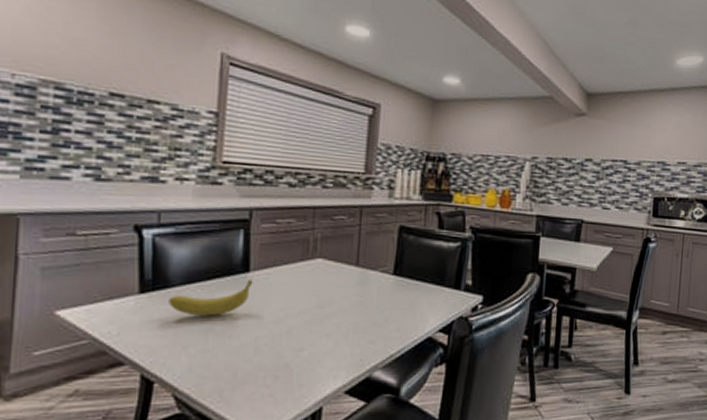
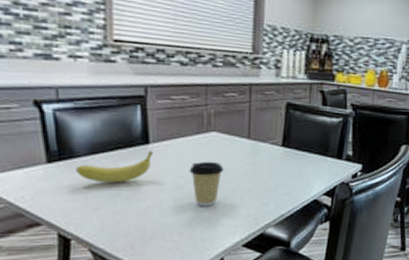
coffee cup: none [289,291,329,344] -> present [189,161,224,206]

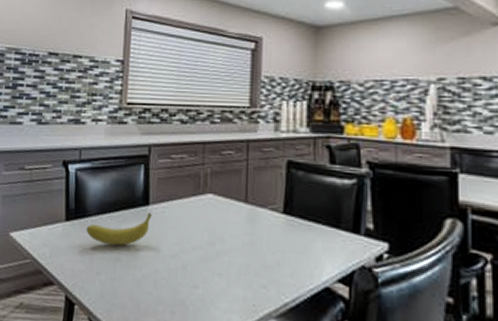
coffee cup: present [189,161,224,206] -> none [184,227,219,282]

